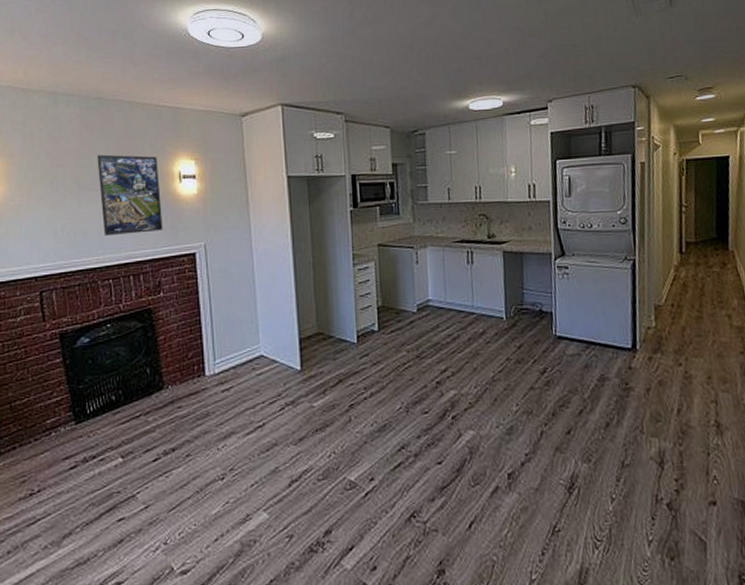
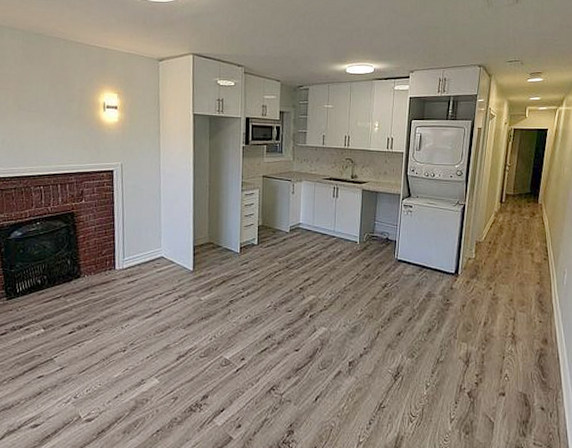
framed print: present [97,154,163,237] -> none [35,82,88,151]

